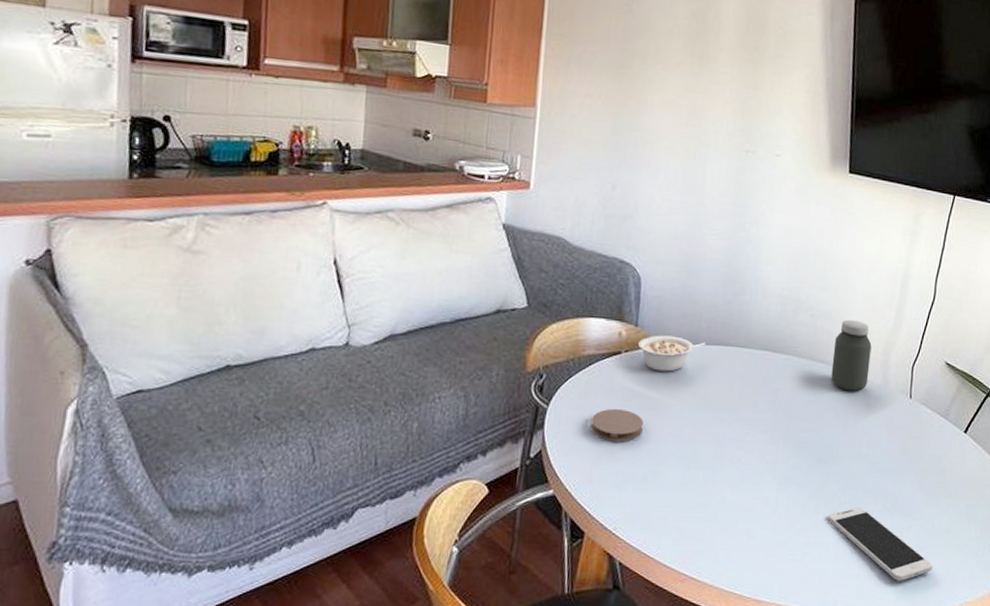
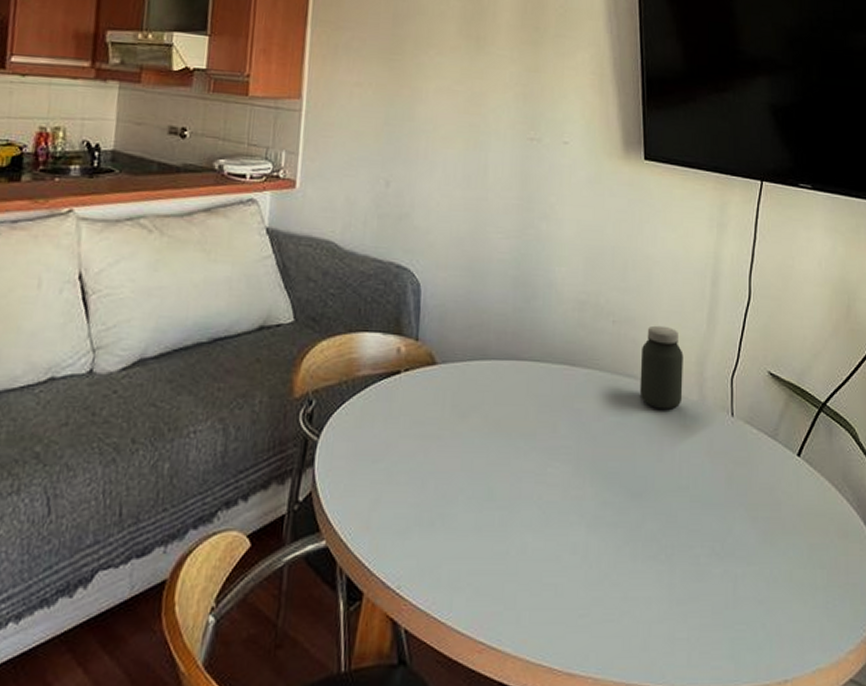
coaster: present [591,408,644,442] -> none [368,438,428,480]
legume: present [638,335,706,372] -> none [420,350,496,393]
smartphone: present [828,506,933,581] -> none [648,551,775,644]

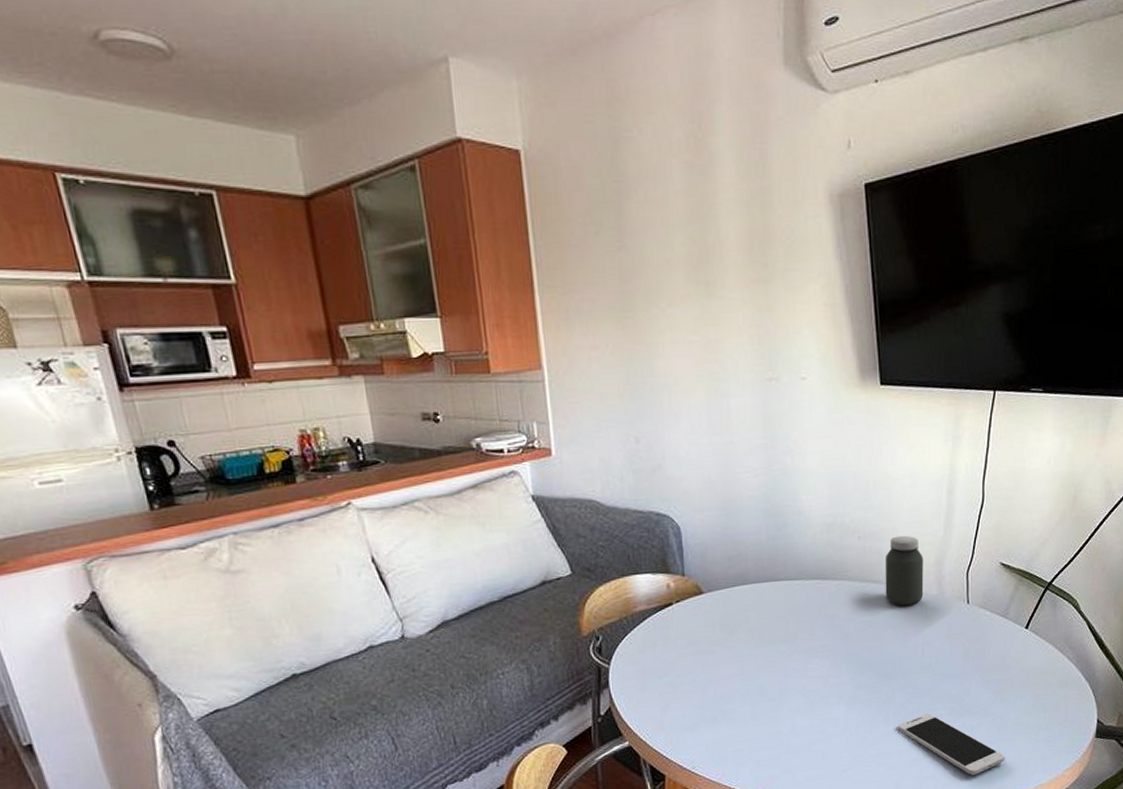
smartphone: none [648,551,775,644] -> present [899,713,1005,775]

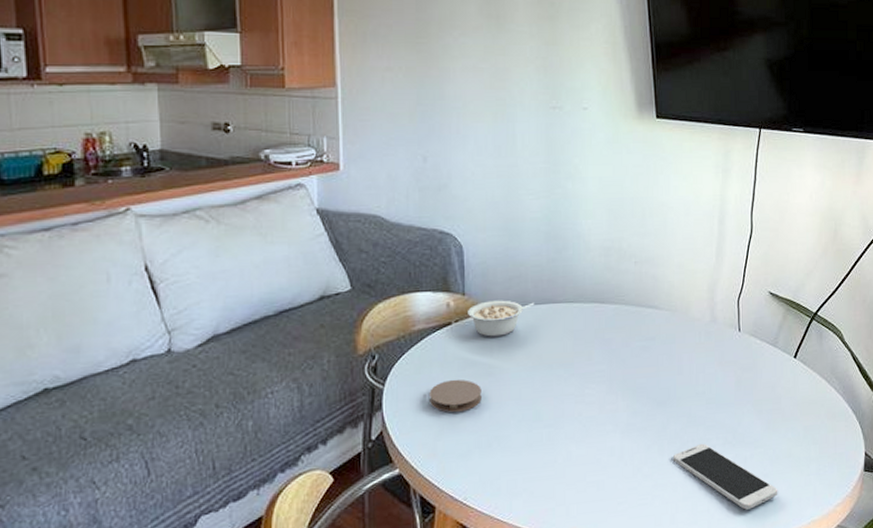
coaster: none [654,657,706,689] -> present [429,379,482,413]
legume: none [688,579,756,616] -> present [468,300,535,337]
jar: present [885,535,924,606] -> none [660,262,697,332]

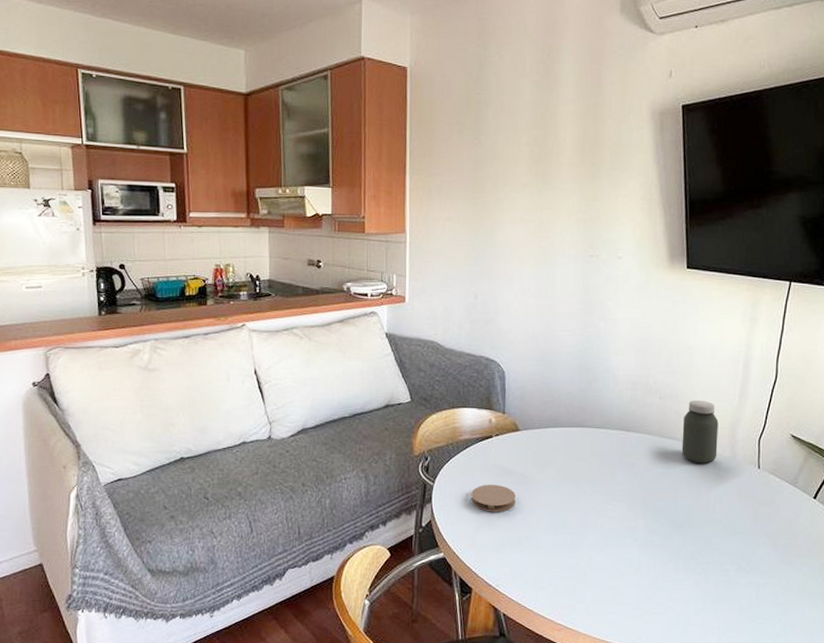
legume: present [468,300,535,337] -> none [507,420,566,452]
jar: none [660,262,697,332] -> present [681,400,719,464]
smartphone: present [673,443,778,510] -> none [688,566,790,632]

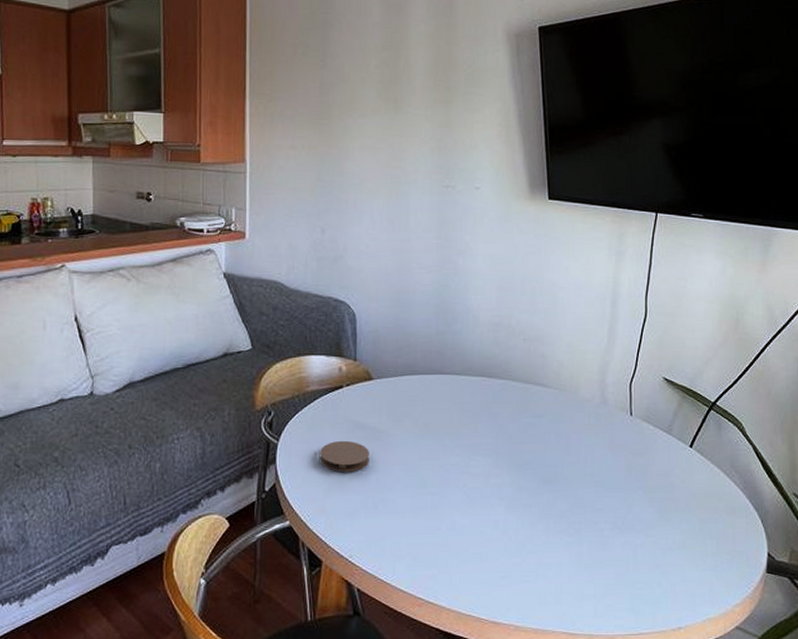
jar: present [681,400,719,464] -> none [548,341,587,411]

